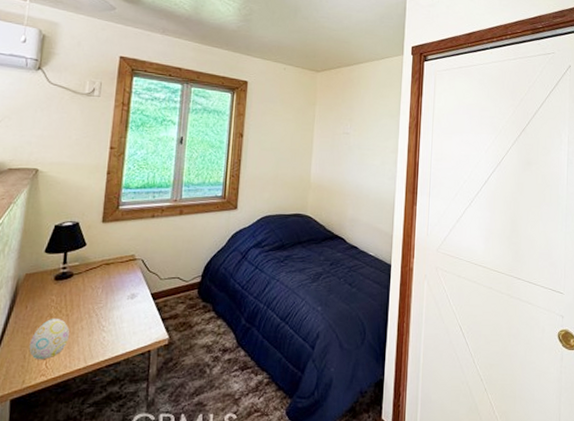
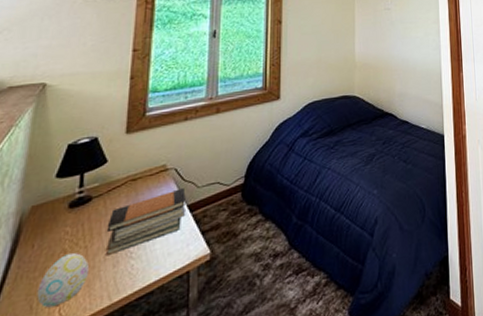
book stack: none [82,278,150,326] -> present [104,188,186,257]

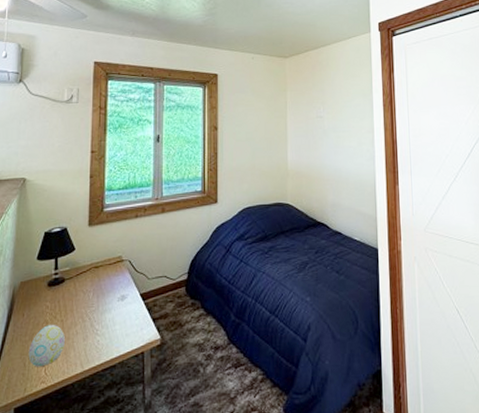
book stack: present [104,188,186,257] -> none [76,278,140,331]

